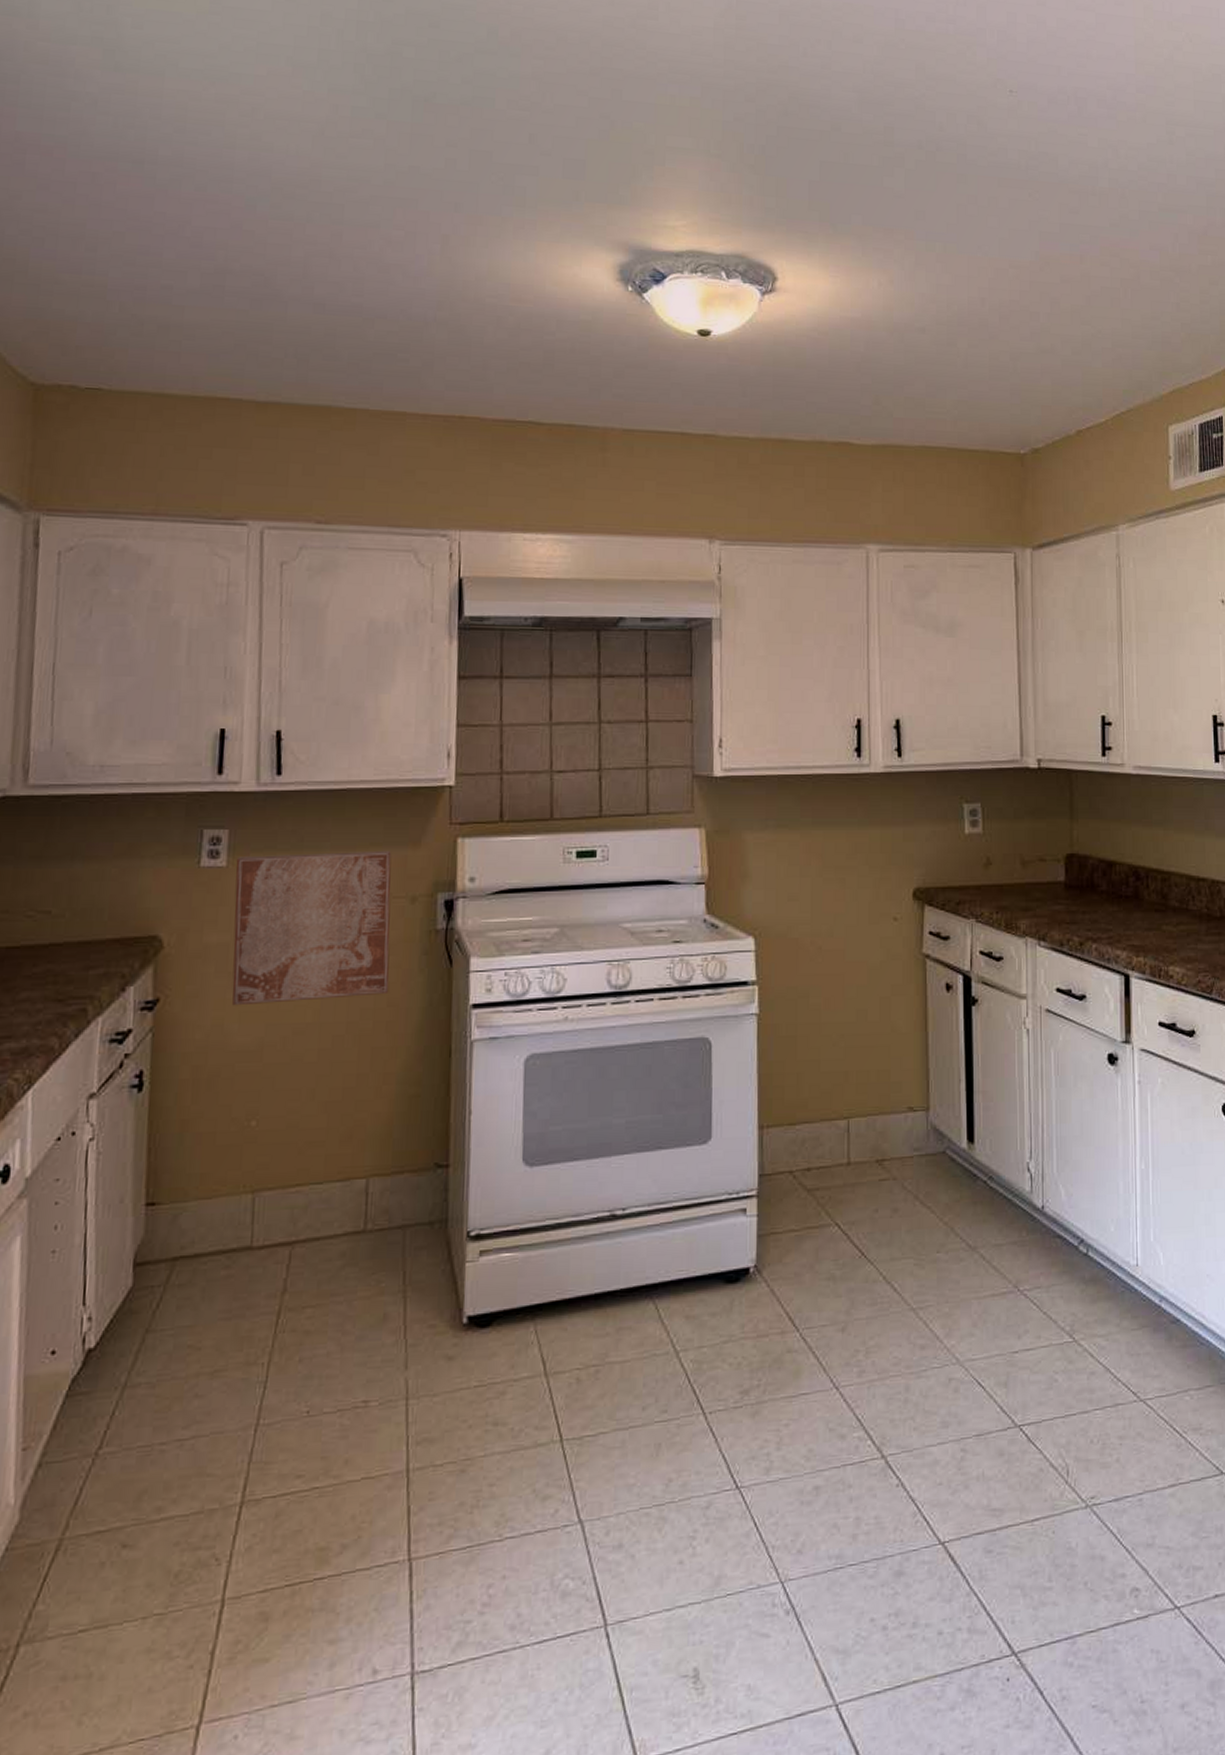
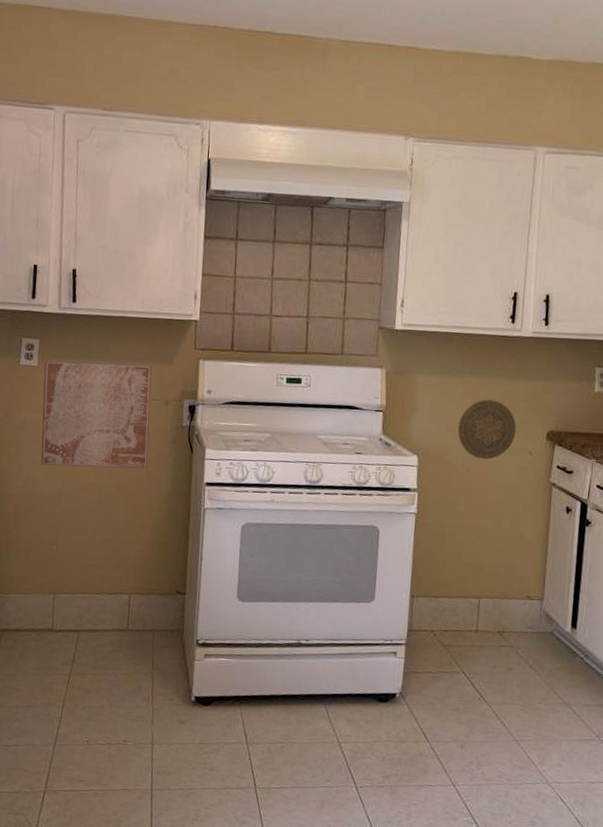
decorative plate: none [802,855,876,933] -> present [457,399,517,460]

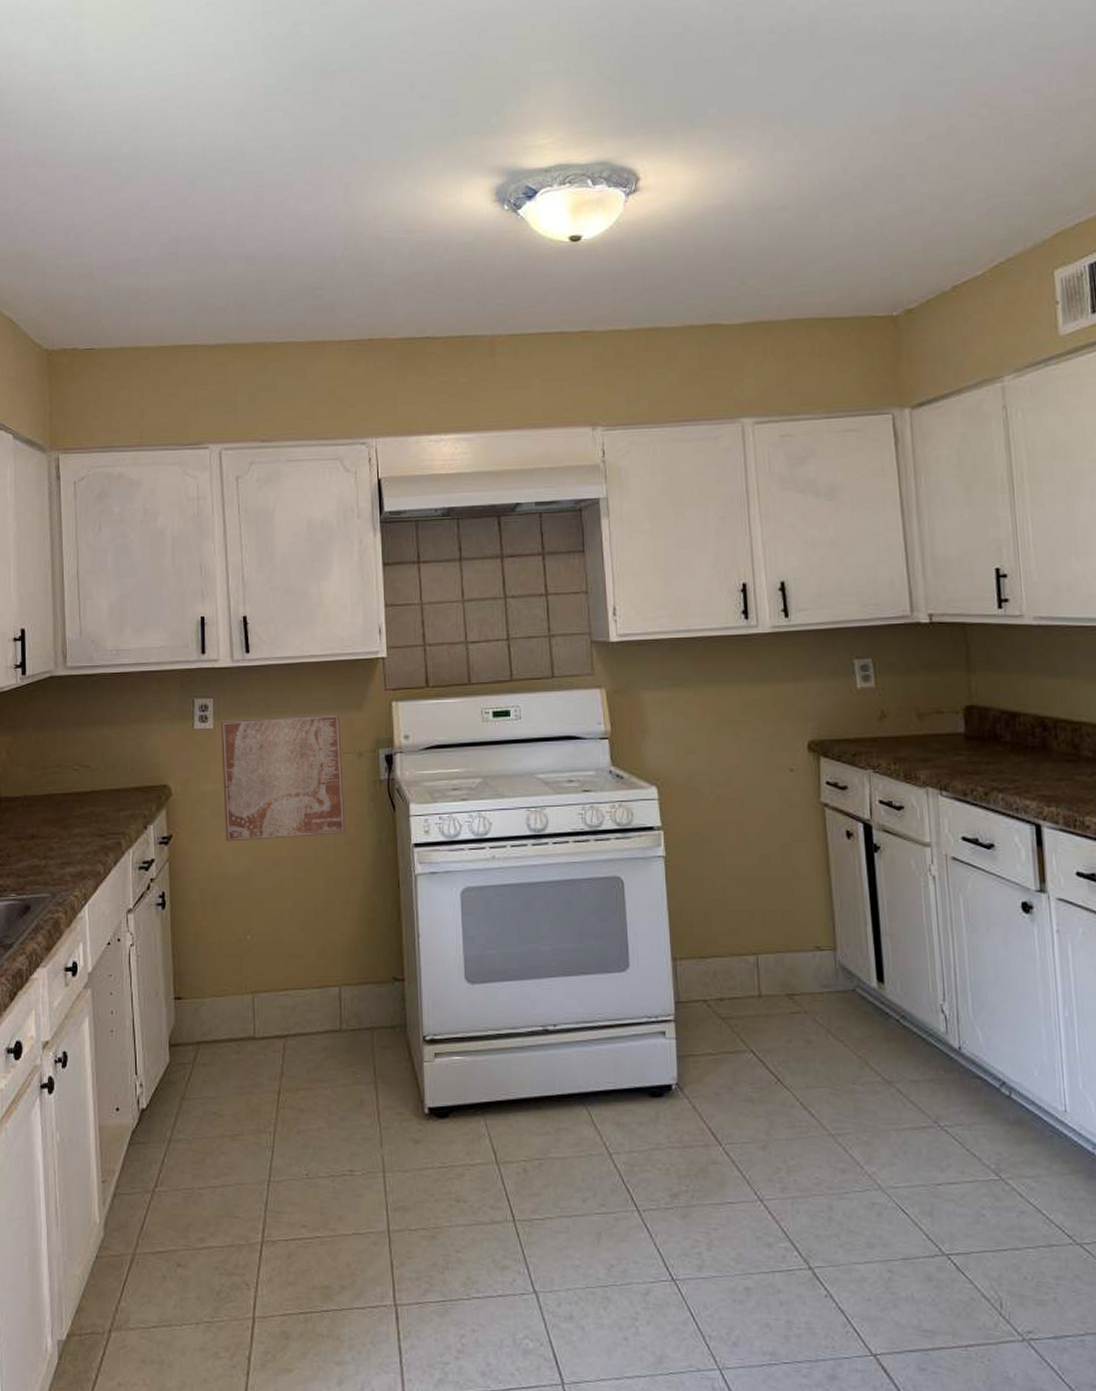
decorative plate: present [457,399,517,460] -> none [699,711,771,783]

